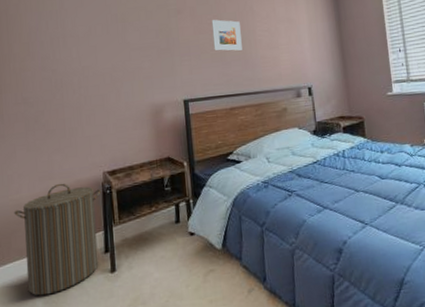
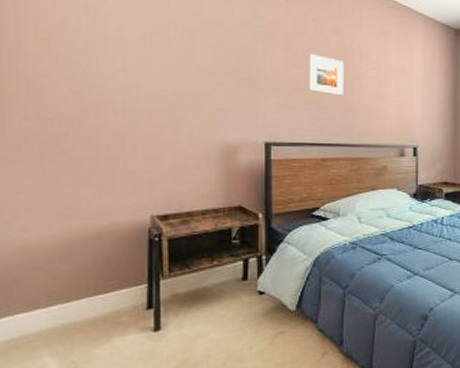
laundry hamper: present [14,183,101,296] -> none [17,224,147,356]

